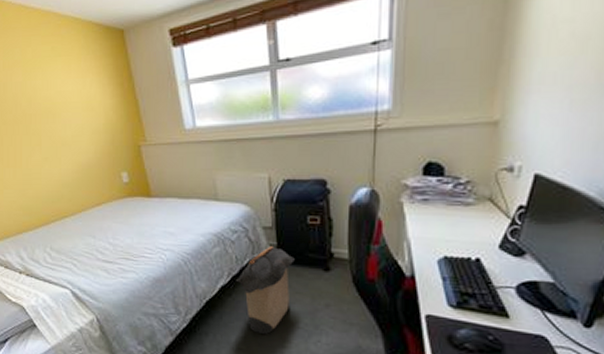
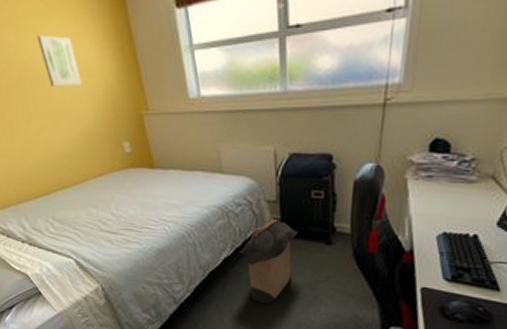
wall art: none [42,74,83,121] -> present [37,35,82,86]

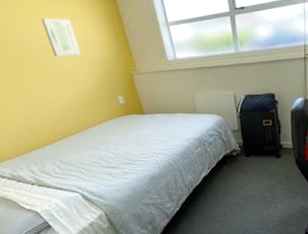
laundry hamper: present [239,220,298,304] -> none [215,144,256,208]

